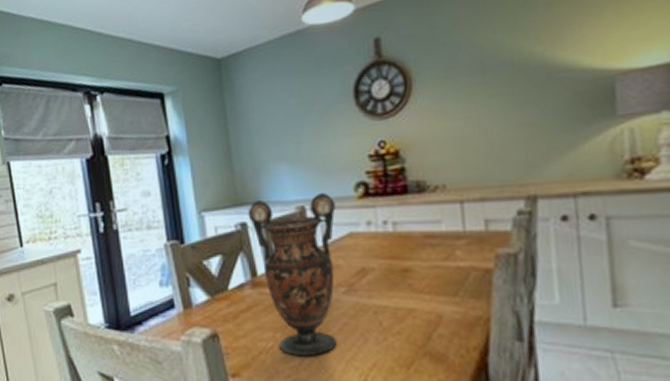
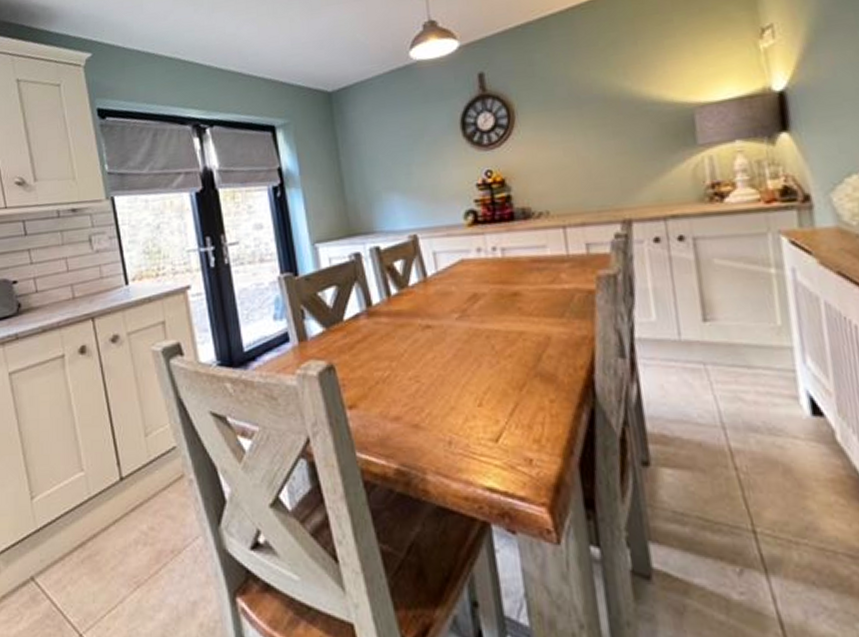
vase: present [248,193,338,357] -> none [361,221,453,385]

